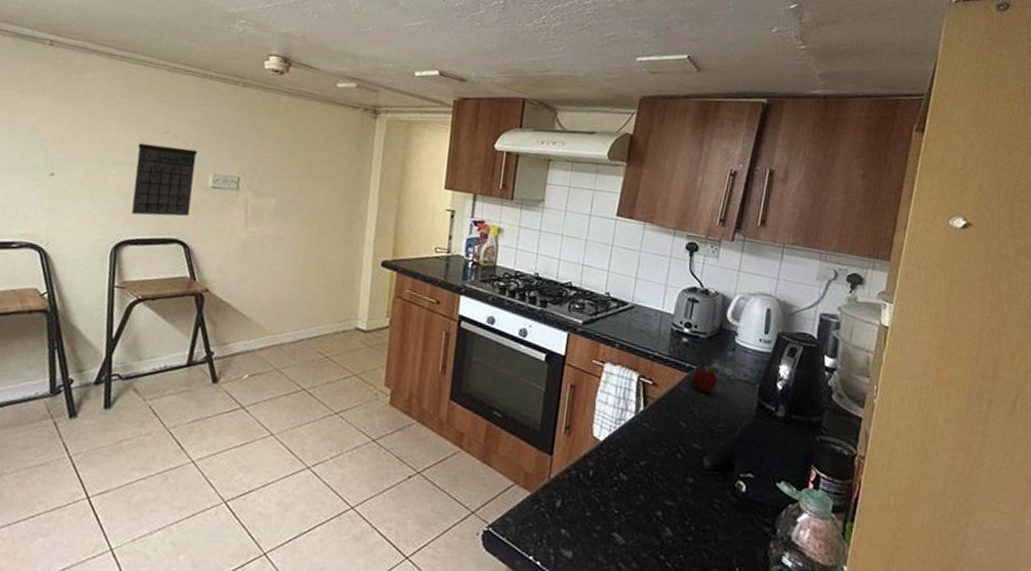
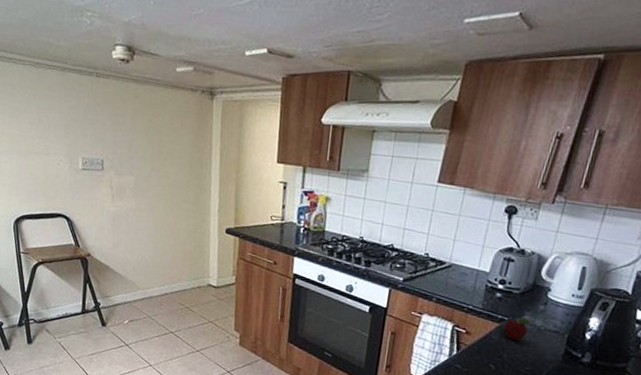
calendar: present [131,133,197,217] -> none [20,123,68,195]

